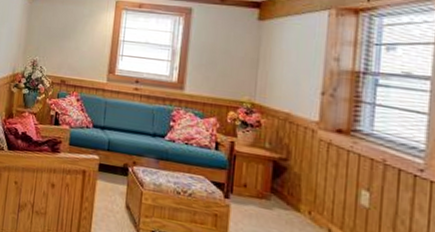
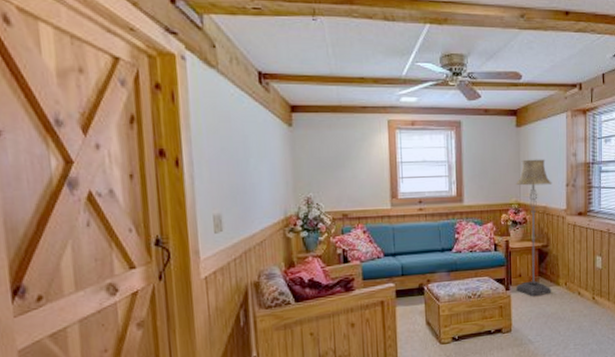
floor lamp: none [238,56,301,218] -> present [515,159,552,297]

